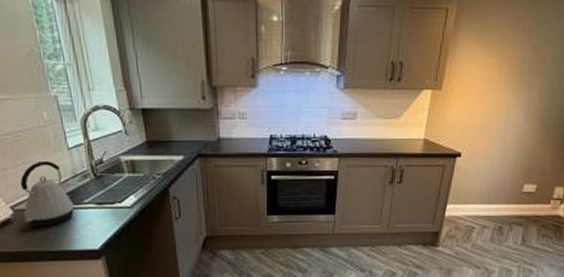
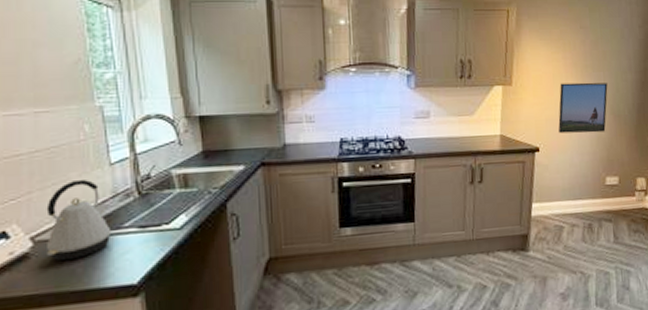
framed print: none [483,89,542,141] -> present [558,82,608,134]

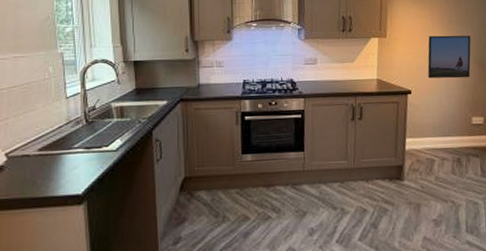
kettle: present [45,180,112,260] -> none [15,110,65,172]

